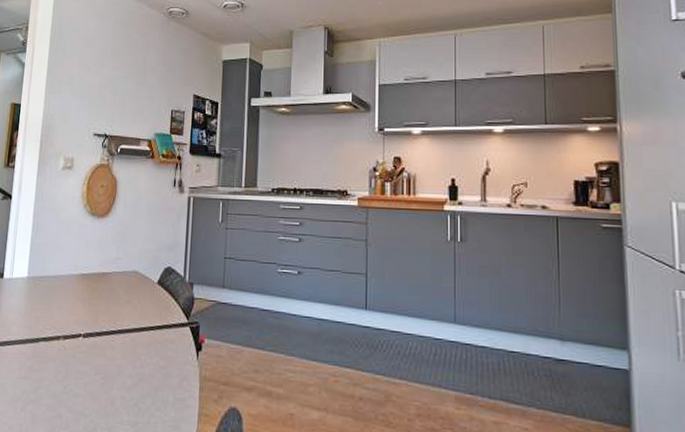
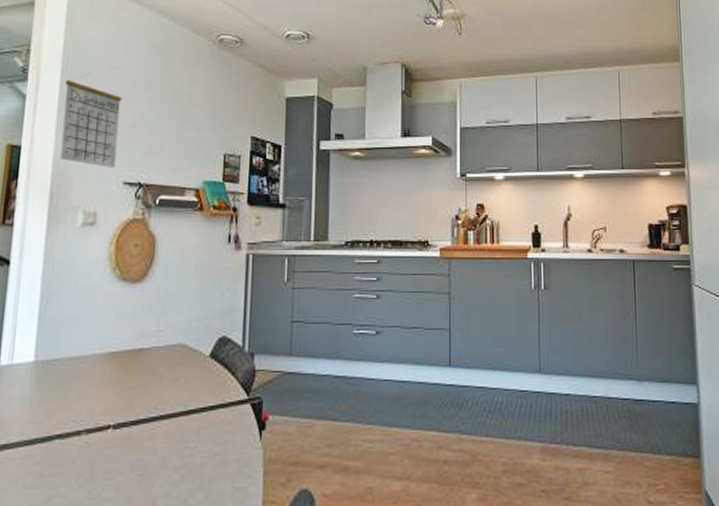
calendar: none [48,44,94,121] -> present [60,73,122,167]

